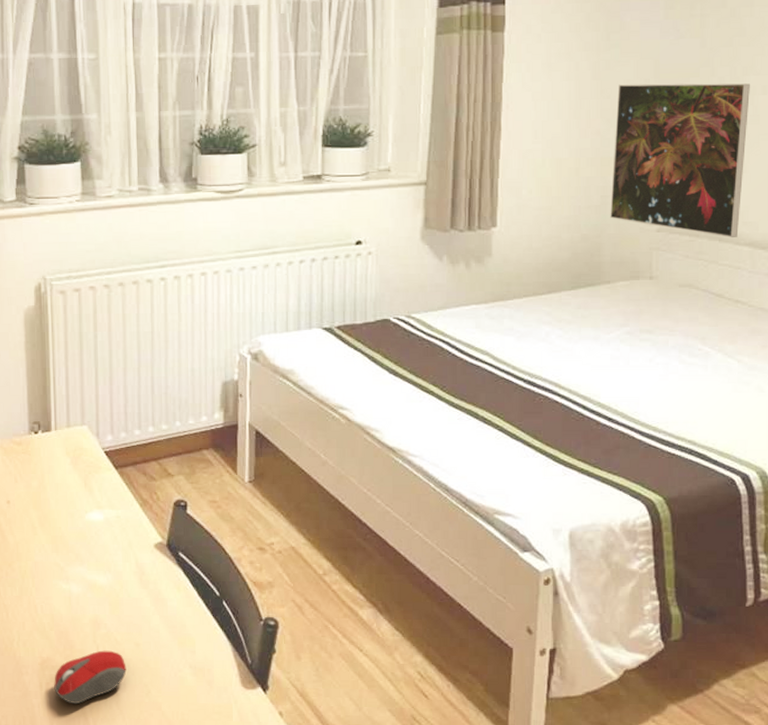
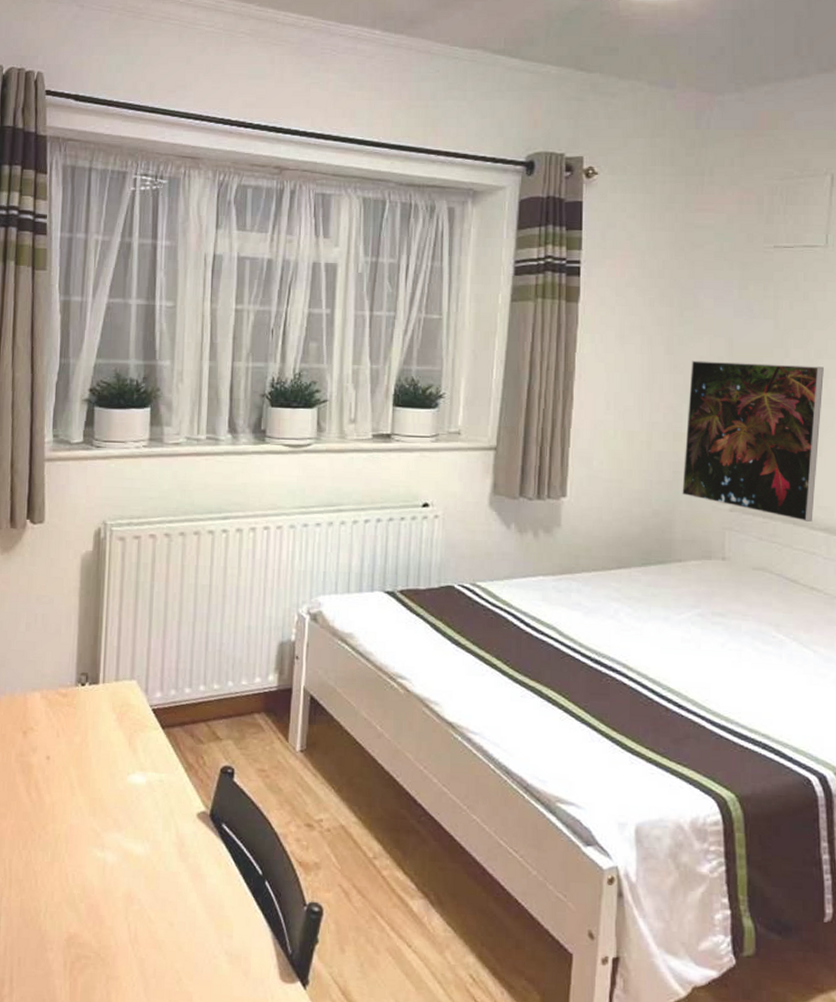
computer mouse: present [54,650,127,704] -> none [79,928,158,989]

